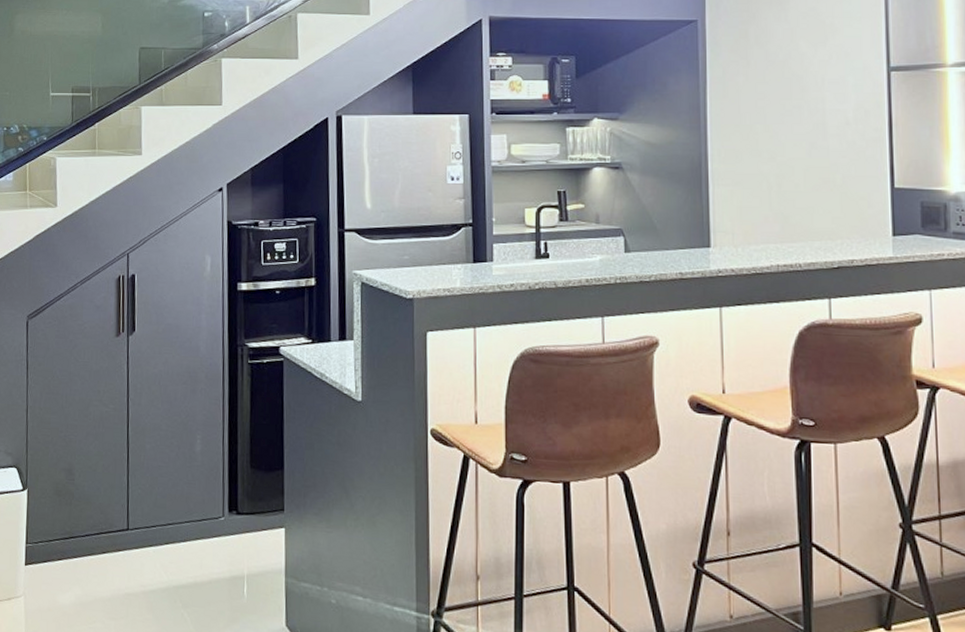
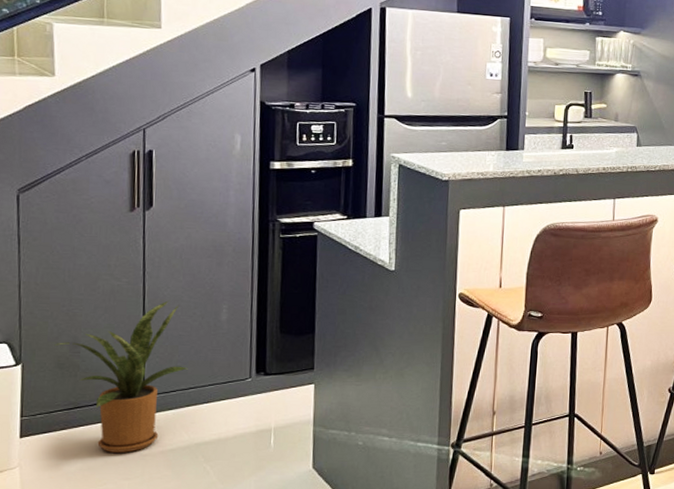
house plant: none [54,429,167,590] -> present [54,300,188,453]

